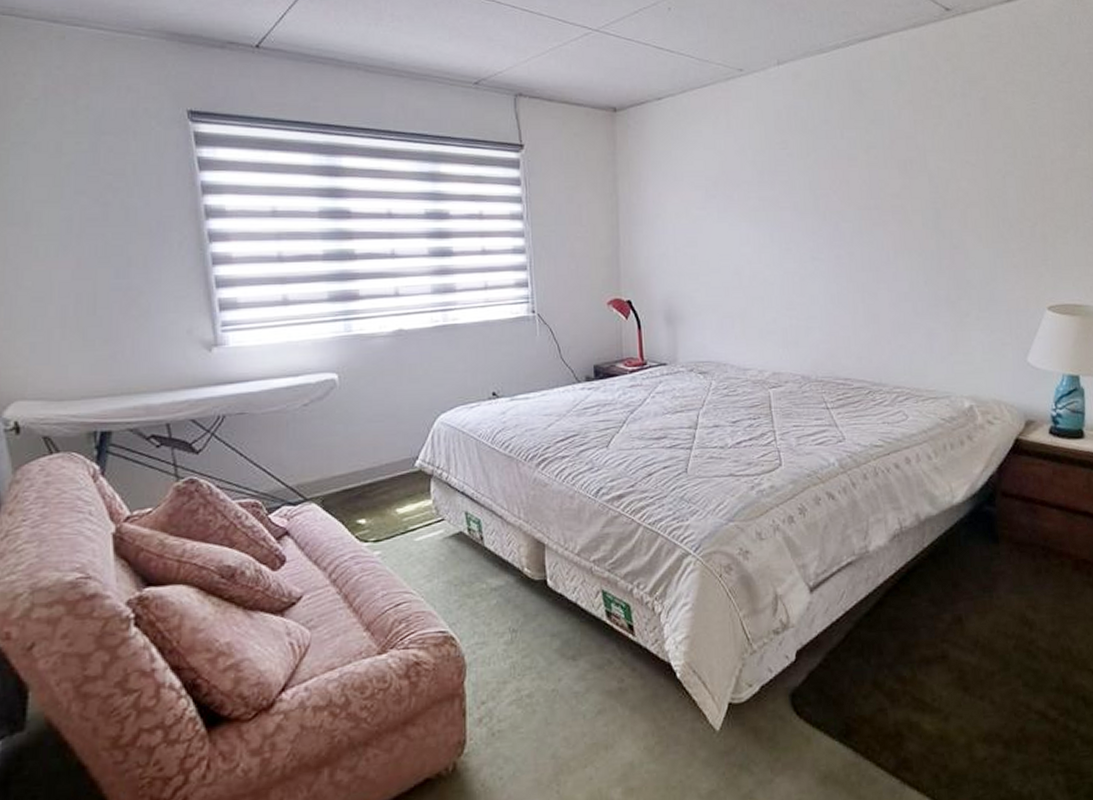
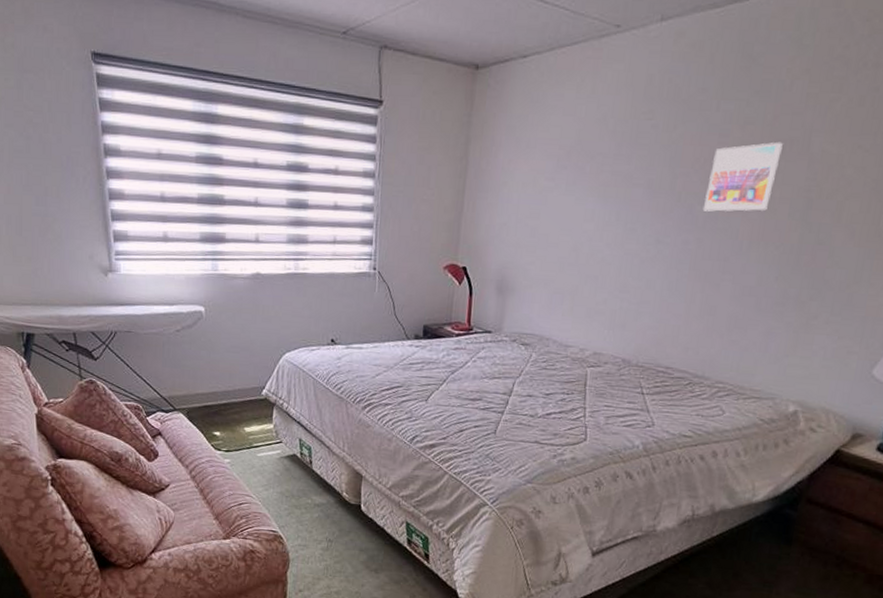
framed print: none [847,162,904,227] -> present [702,142,783,212]

